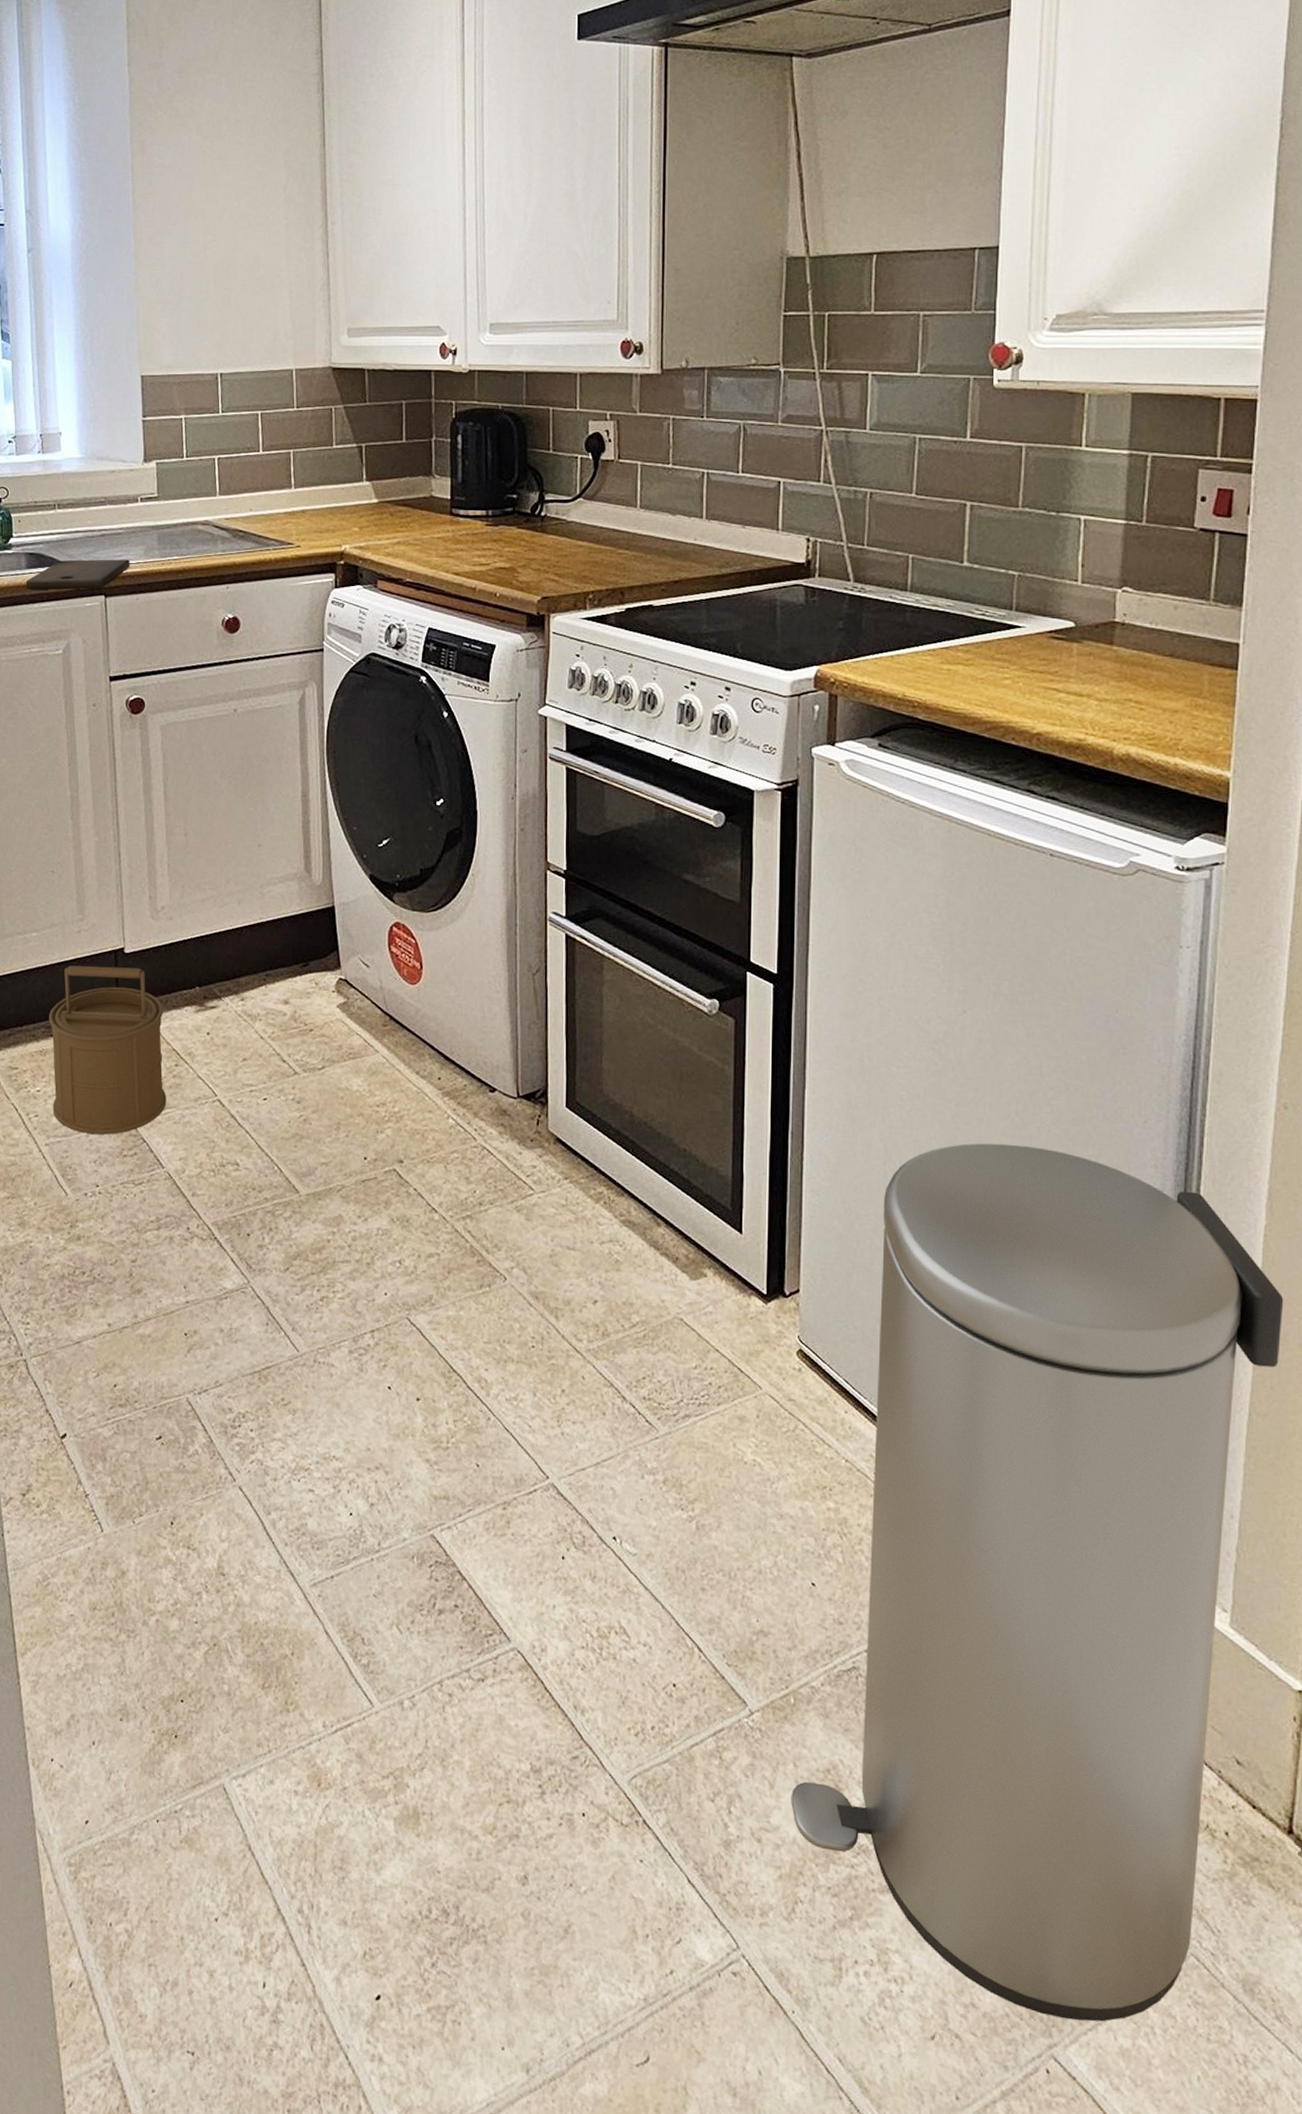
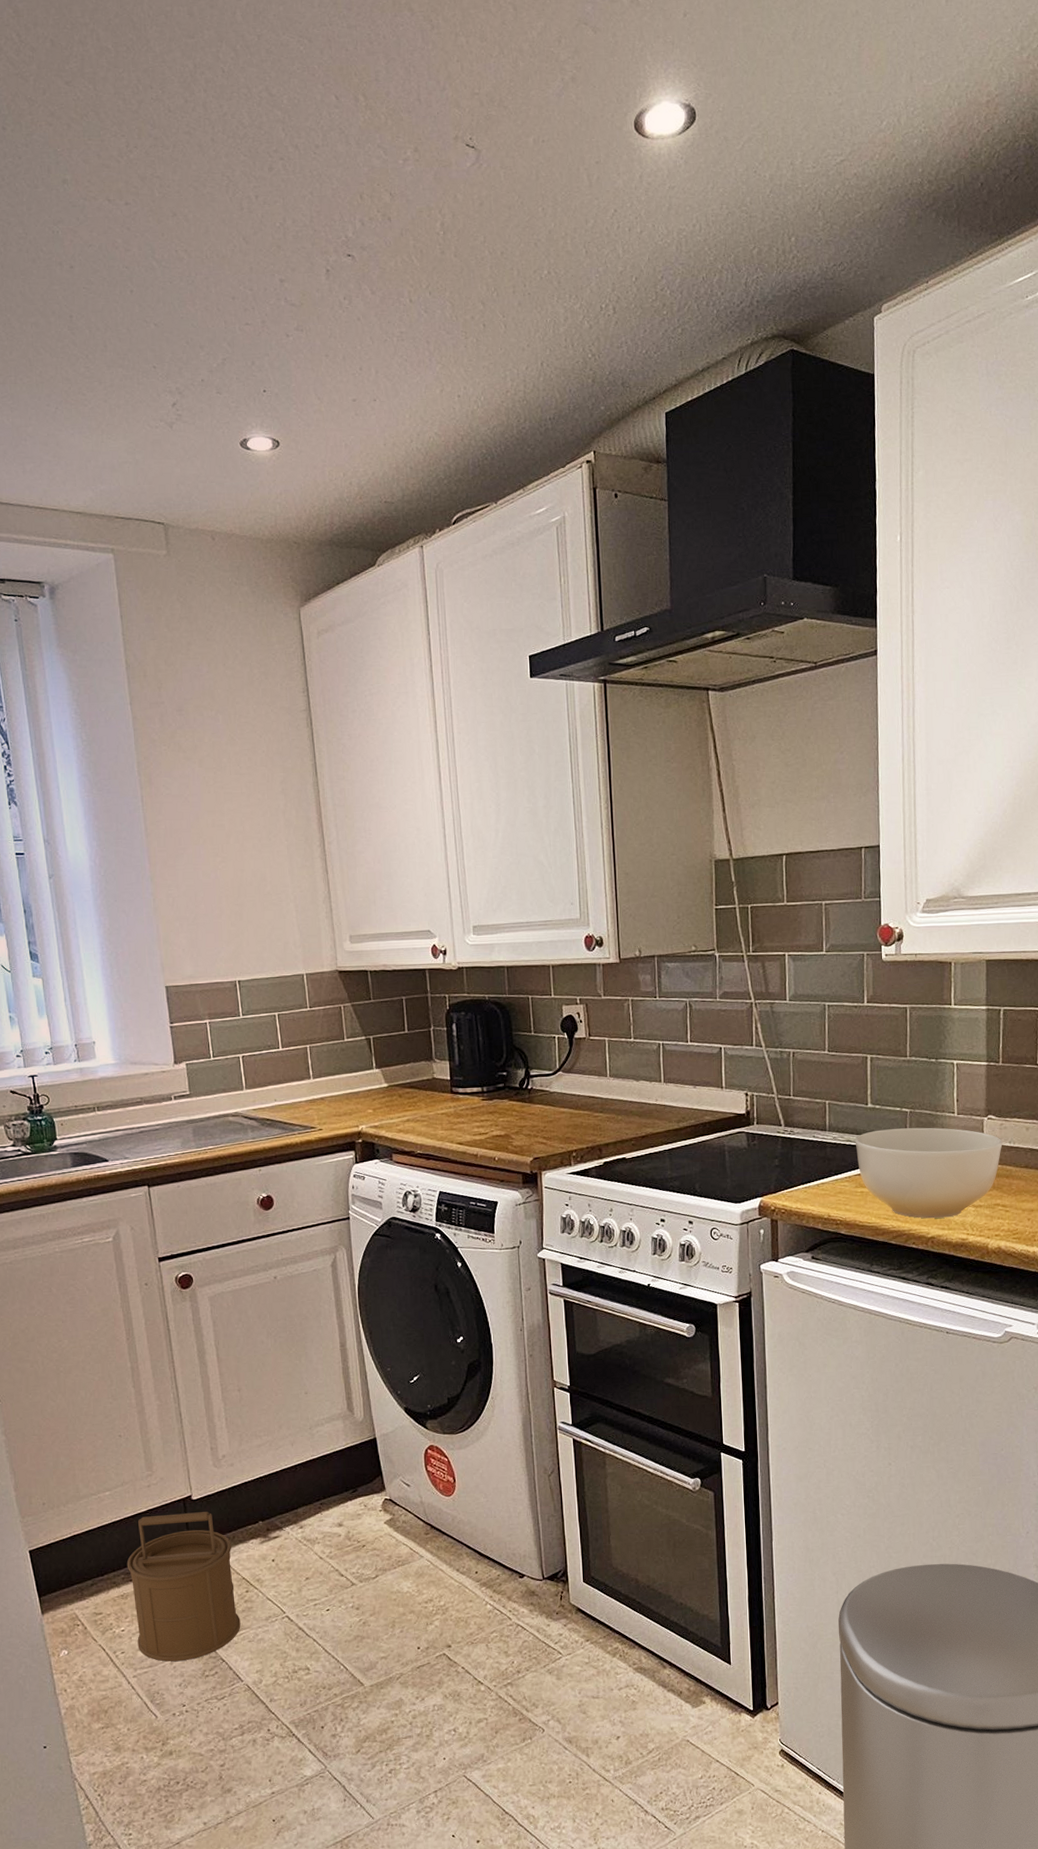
cutting board: present [25,559,130,590] -> none [72,1152,169,1186]
bowl: none [943,595,1141,711] -> present [855,1127,1003,1219]

